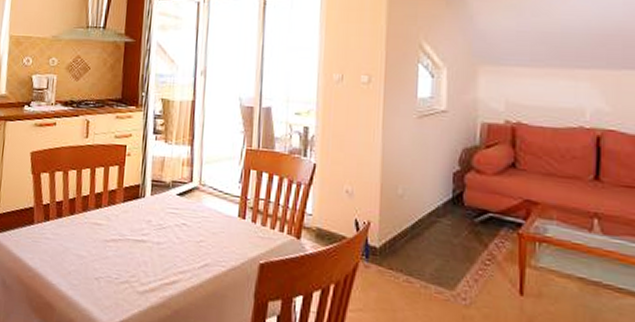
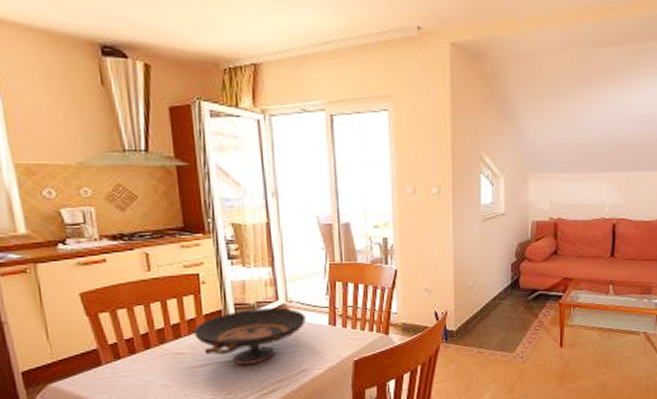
decorative bowl: none [113,187,216,248] -> present [194,305,306,365]

